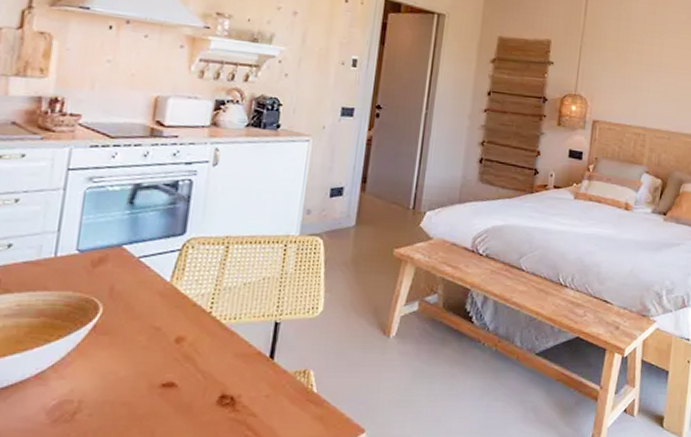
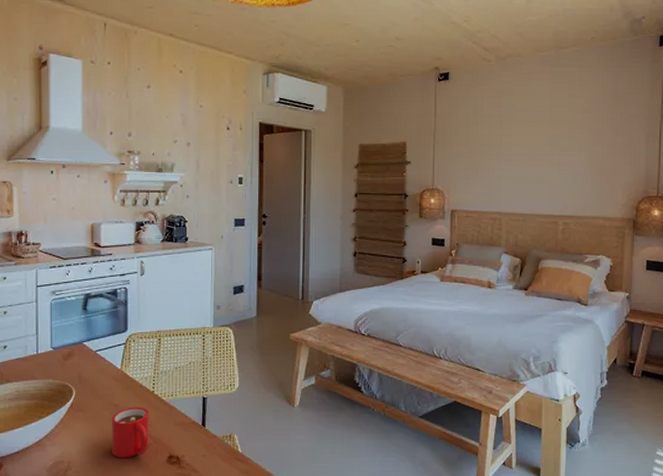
mug: none [142,331,202,398] -> present [111,407,150,458]

